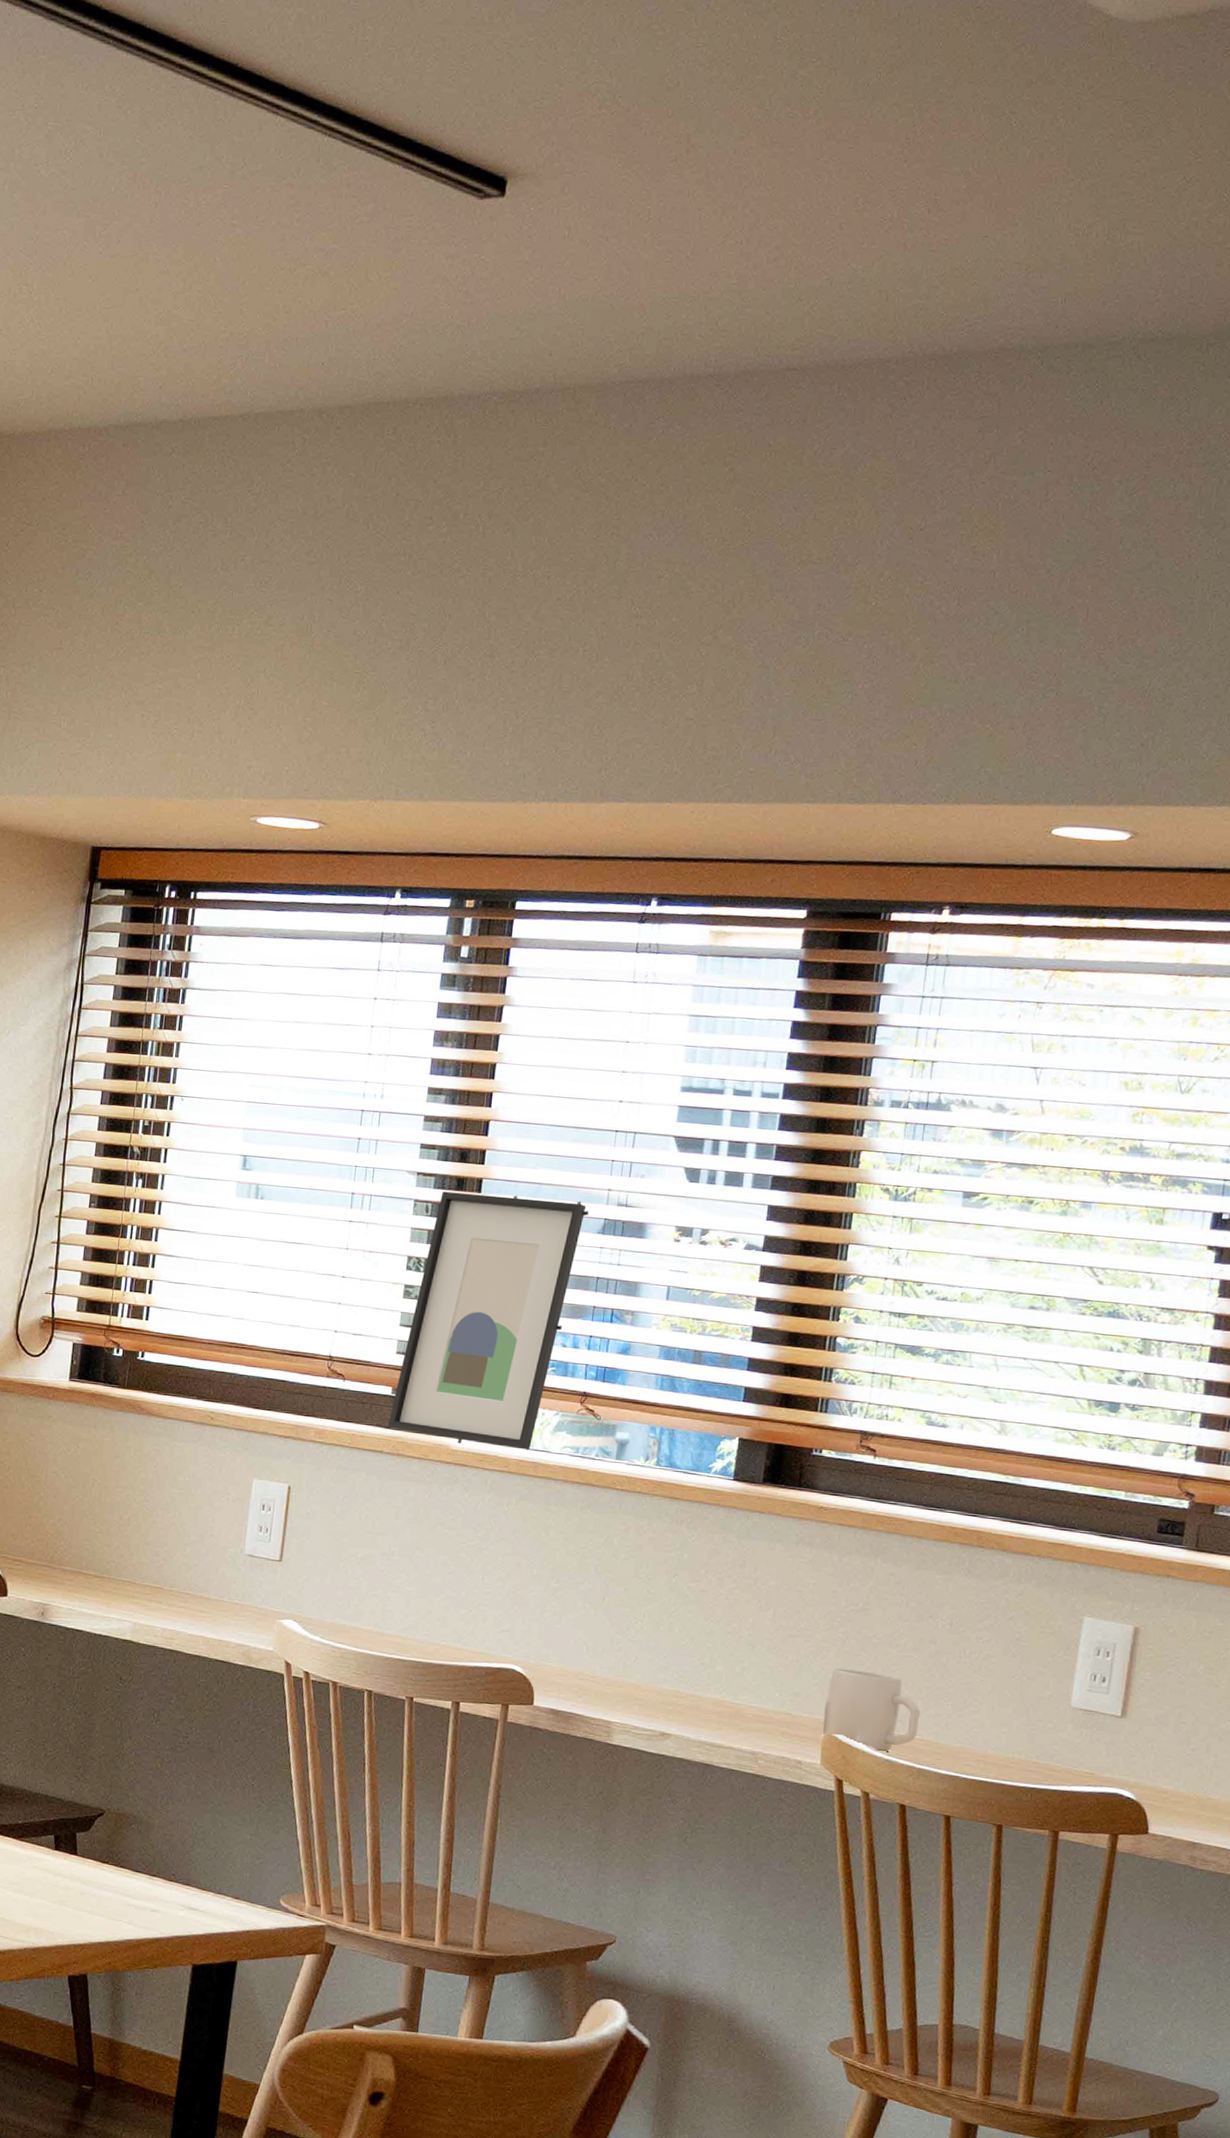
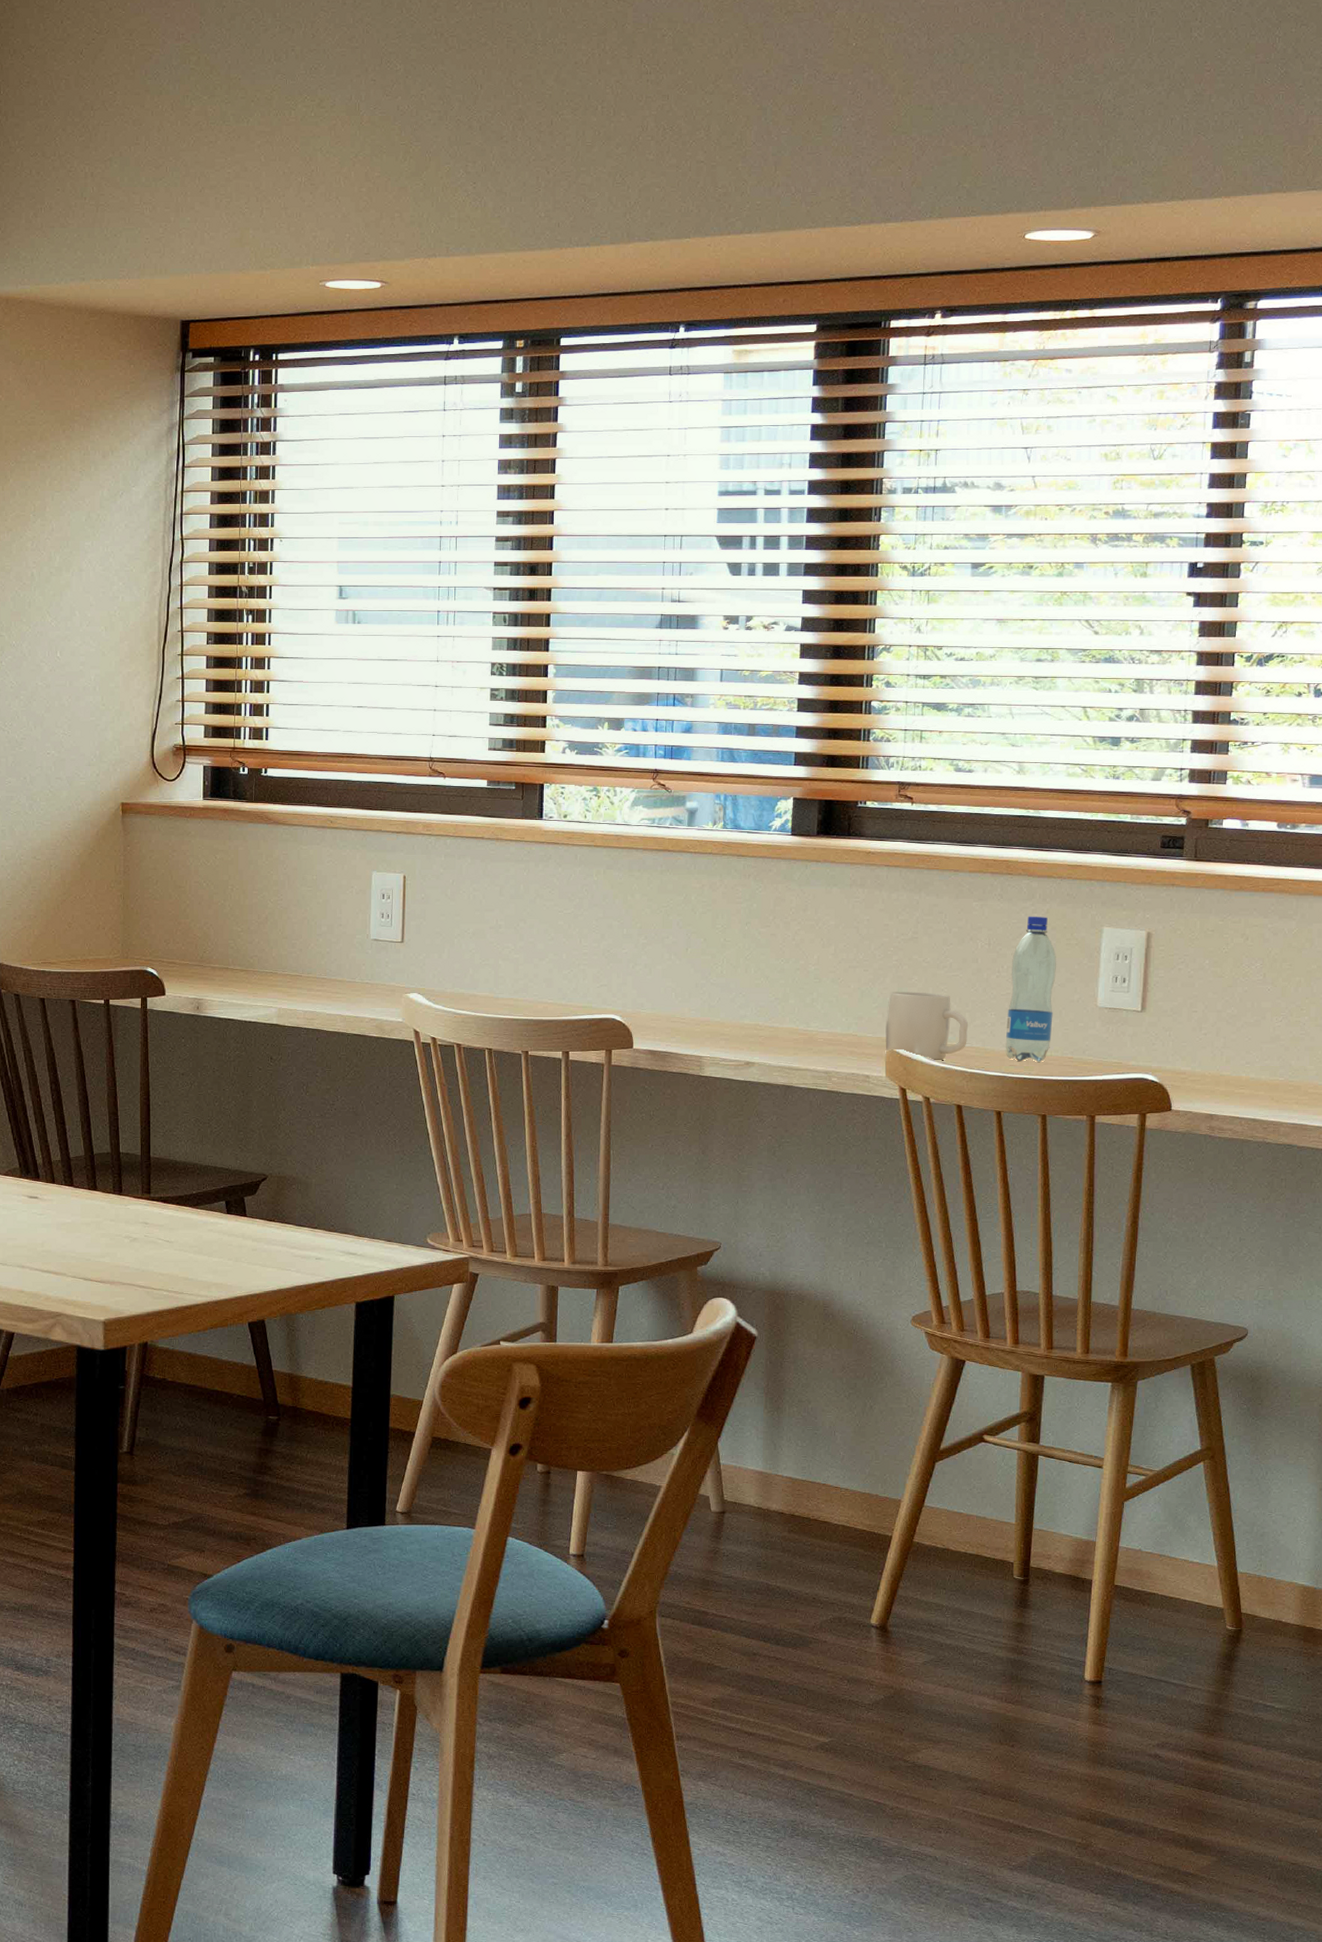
picture frame: present [387,1191,589,1450] -> none [485,600,646,825]
bottle: none [961,1596,1028,1765] -> present [1005,916,1057,1063]

